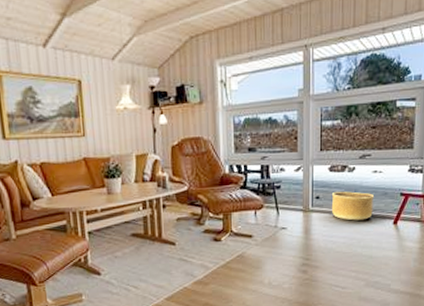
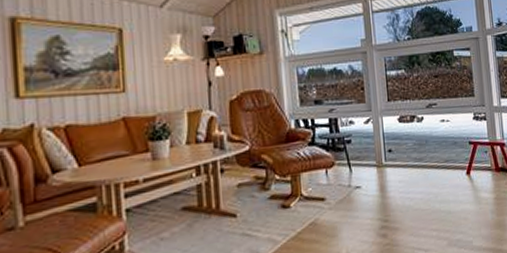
basket: present [331,191,375,221] -> none [403,142,446,174]

